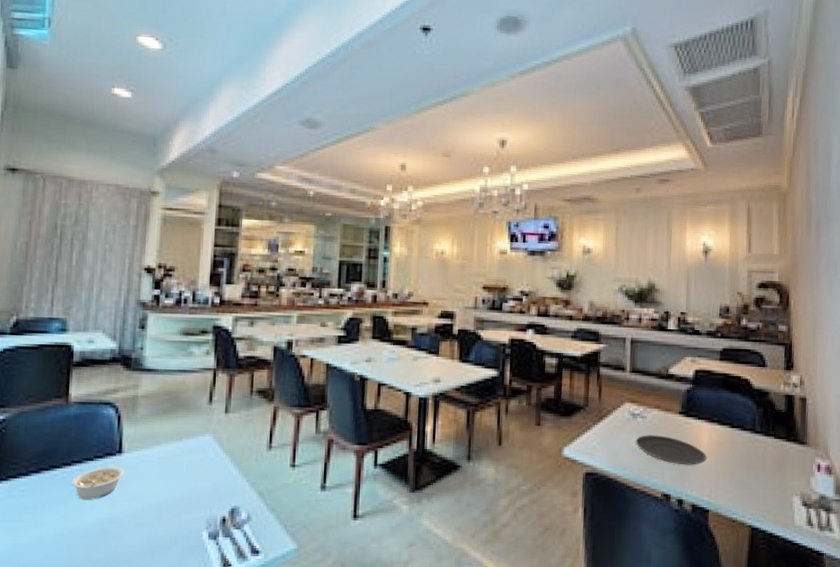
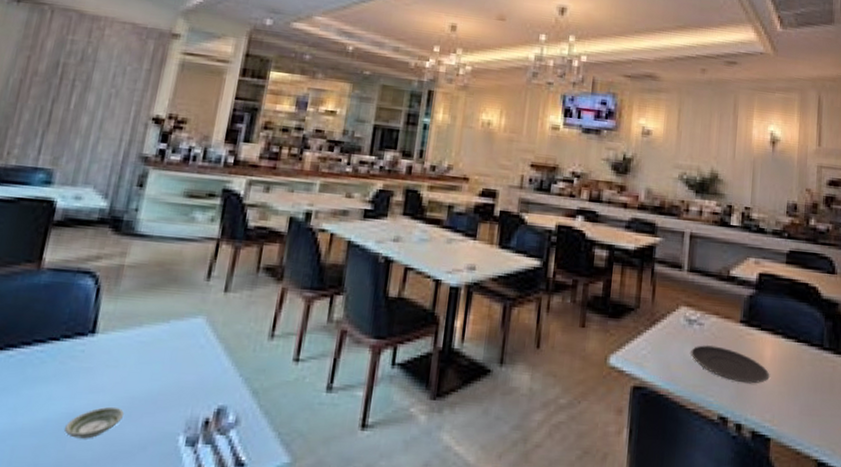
legume: present [71,466,125,500] -> none [27,348,96,389]
saucer: none [109,511,155,538] -> present [64,406,125,439]

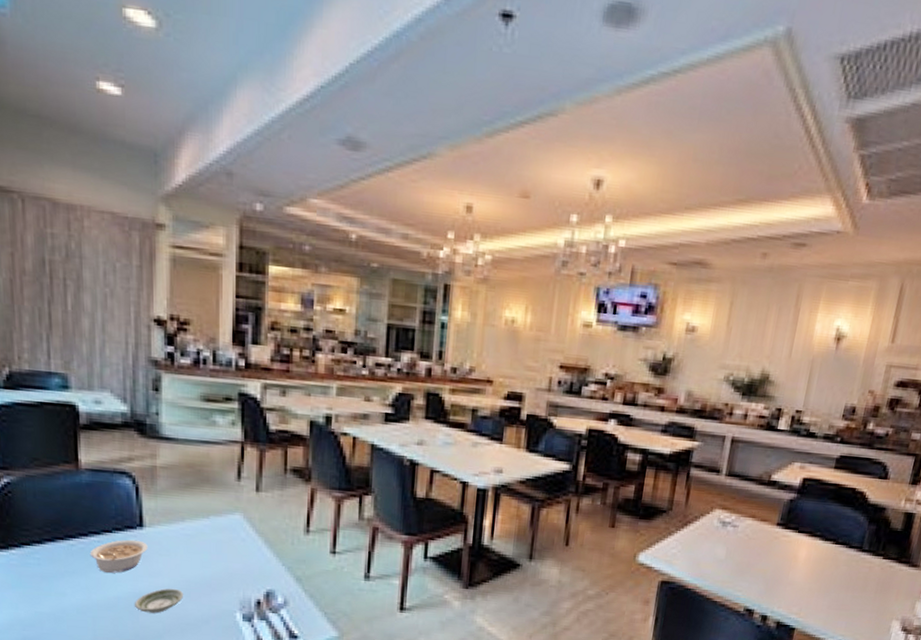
legume: none [27,348,96,389] -> present [89,539,148,573]
plate: present [690,345,770,384] -> none [722,545,802,581]

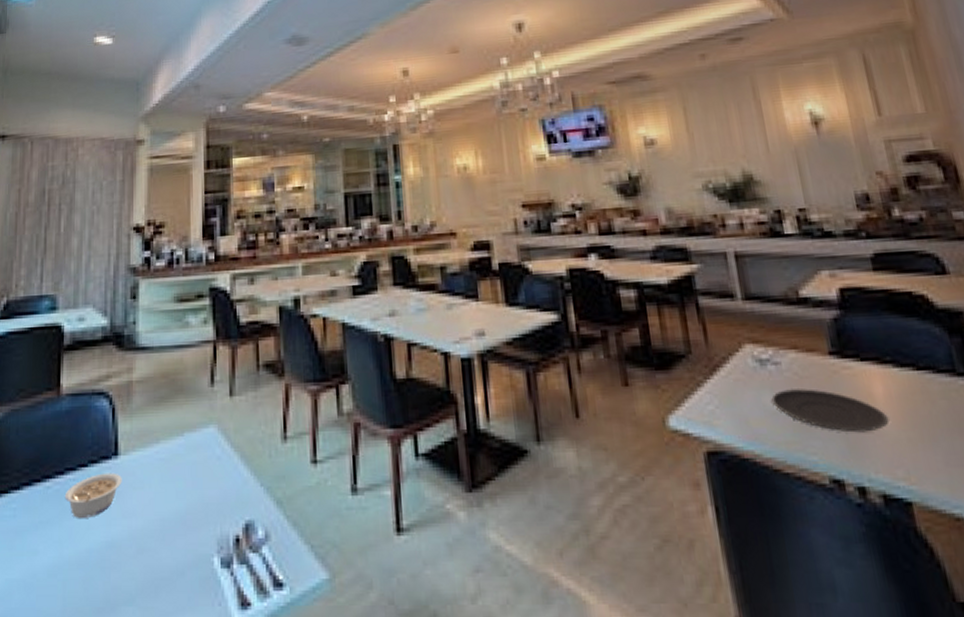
saucer: present [135,588,184,614] -> none [107,531,158,568]
plate: none [722,545,802,581] -> present [771,389,889,433]

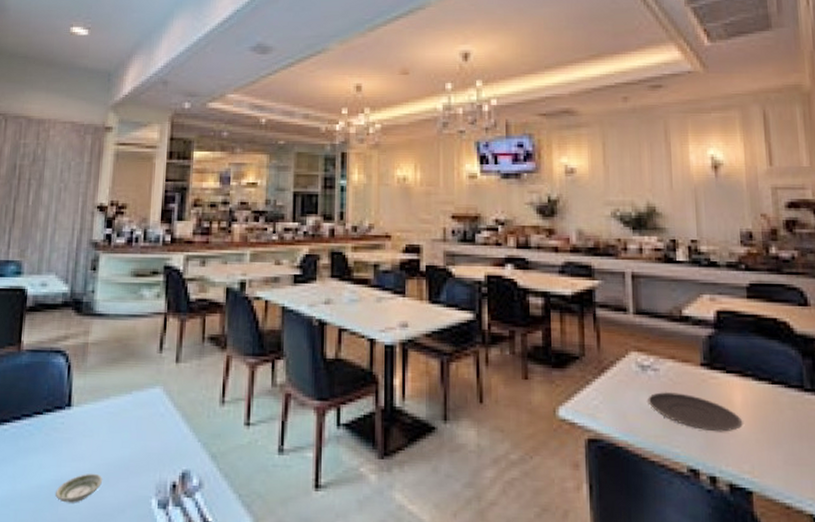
legume: present [64,472,122,518] -> none [20,421,74,459]
saucer: none [107,531,158,568] -> present [55,473,103,503]

